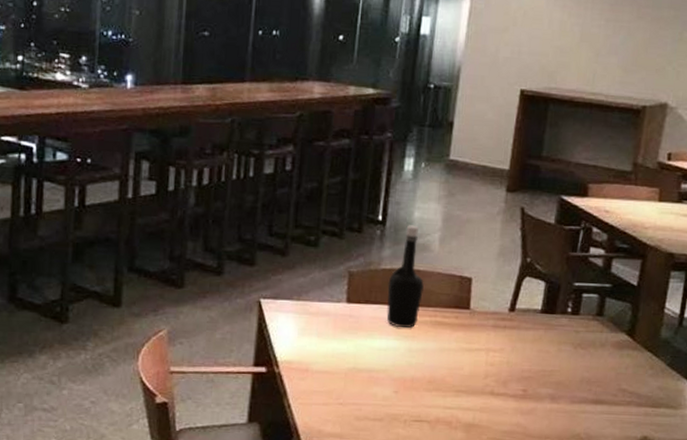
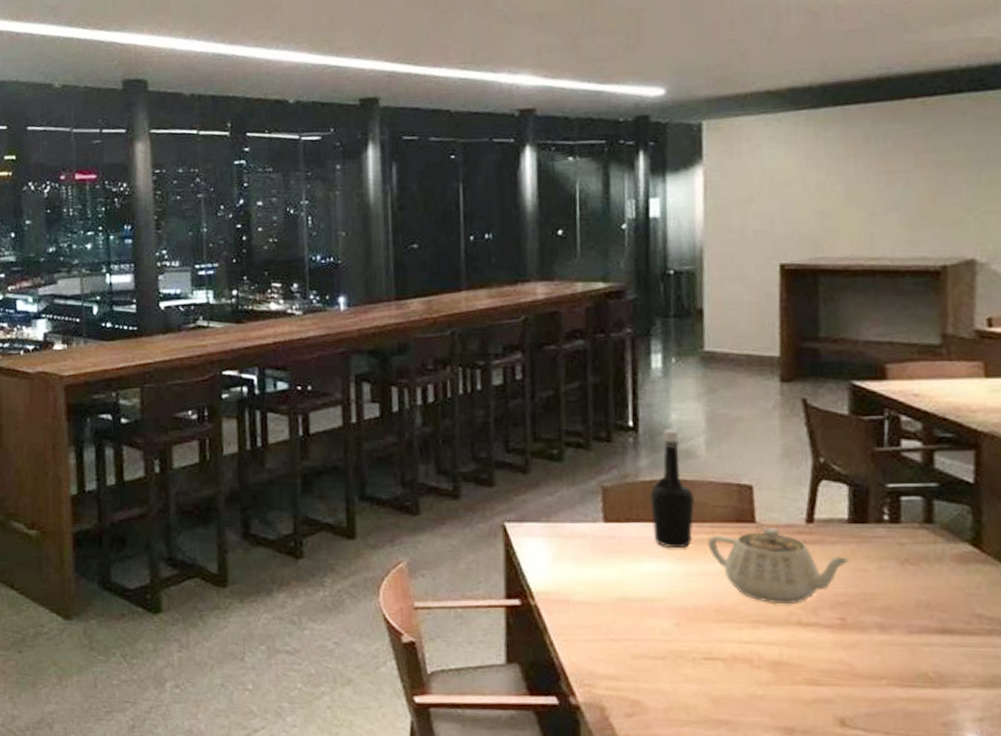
teapot: none [429,312,539,378] -> present [707,526,852,605]

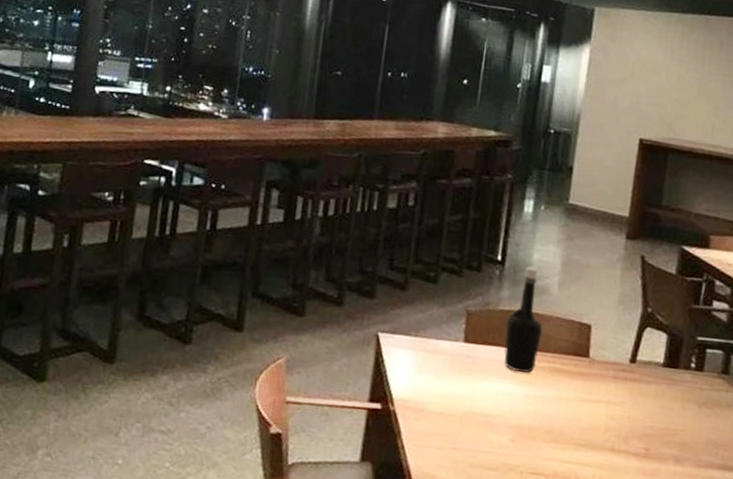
teapot: present [707,526,852,605] -> none [547,361,661,432]

